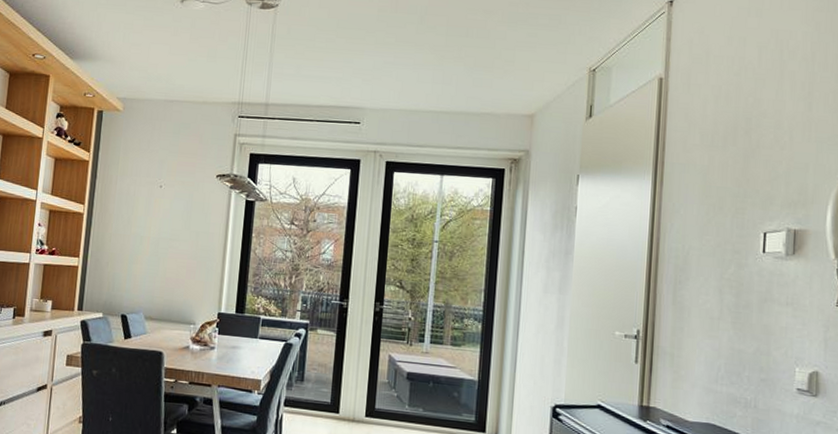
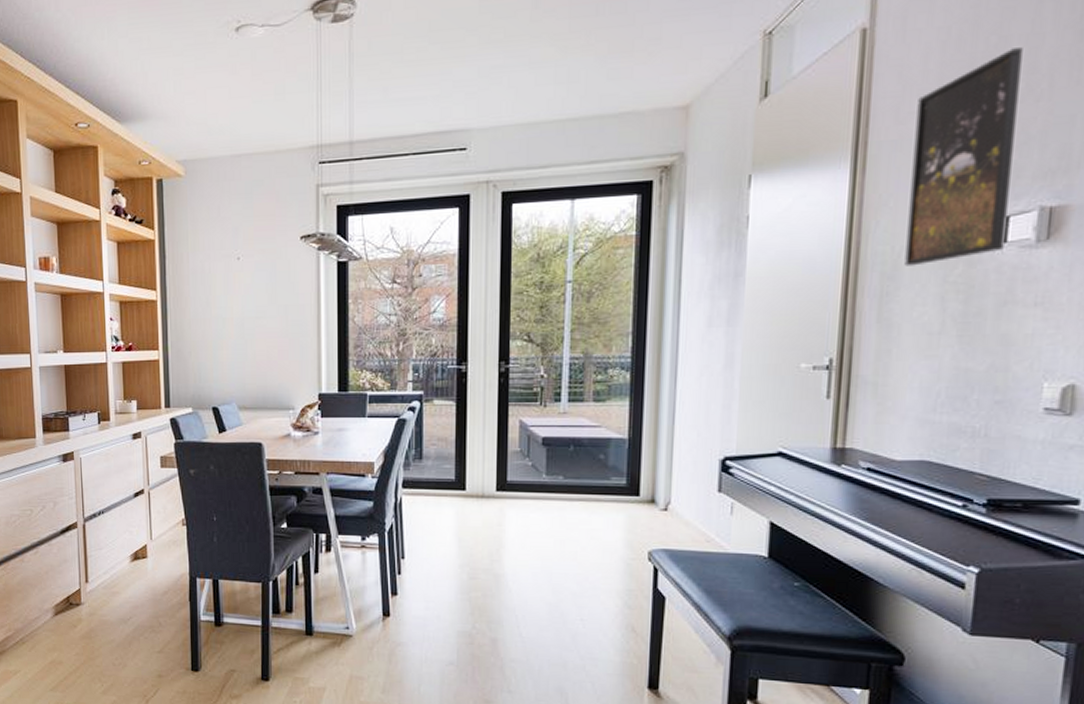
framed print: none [692,108,771,263] -> present [904,47,1023,266]

